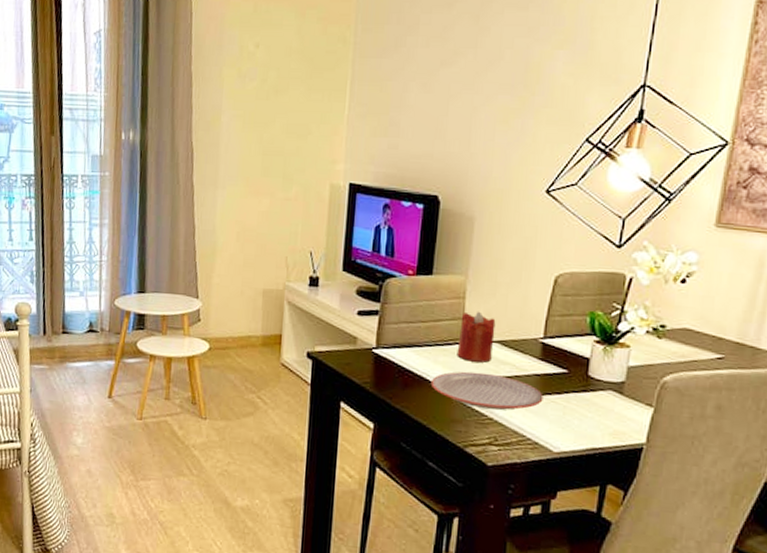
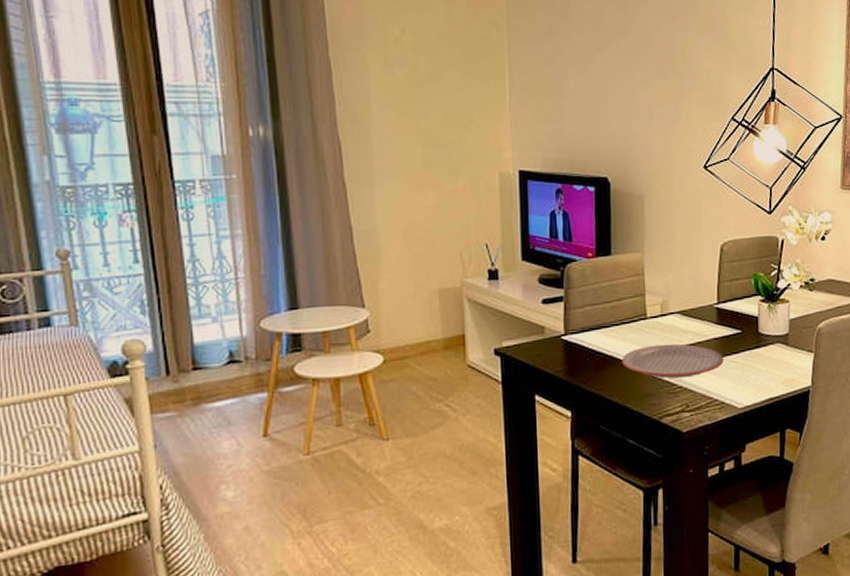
candle: present [457,311,496,363] -> none [642,285,675,335]

